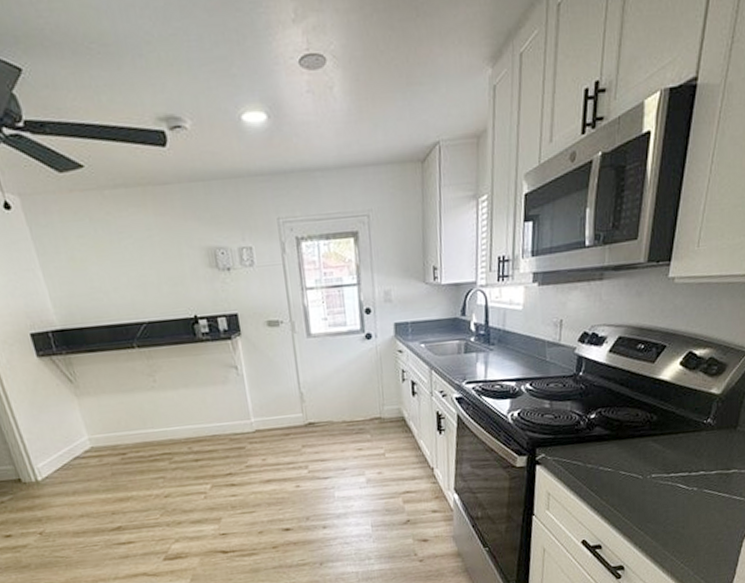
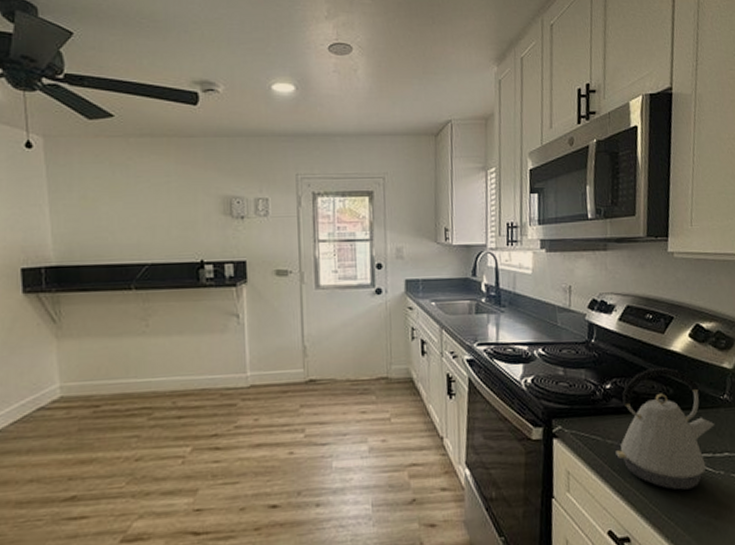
kettle: none [595,395,694,505] -> present [616,367,714,490]

